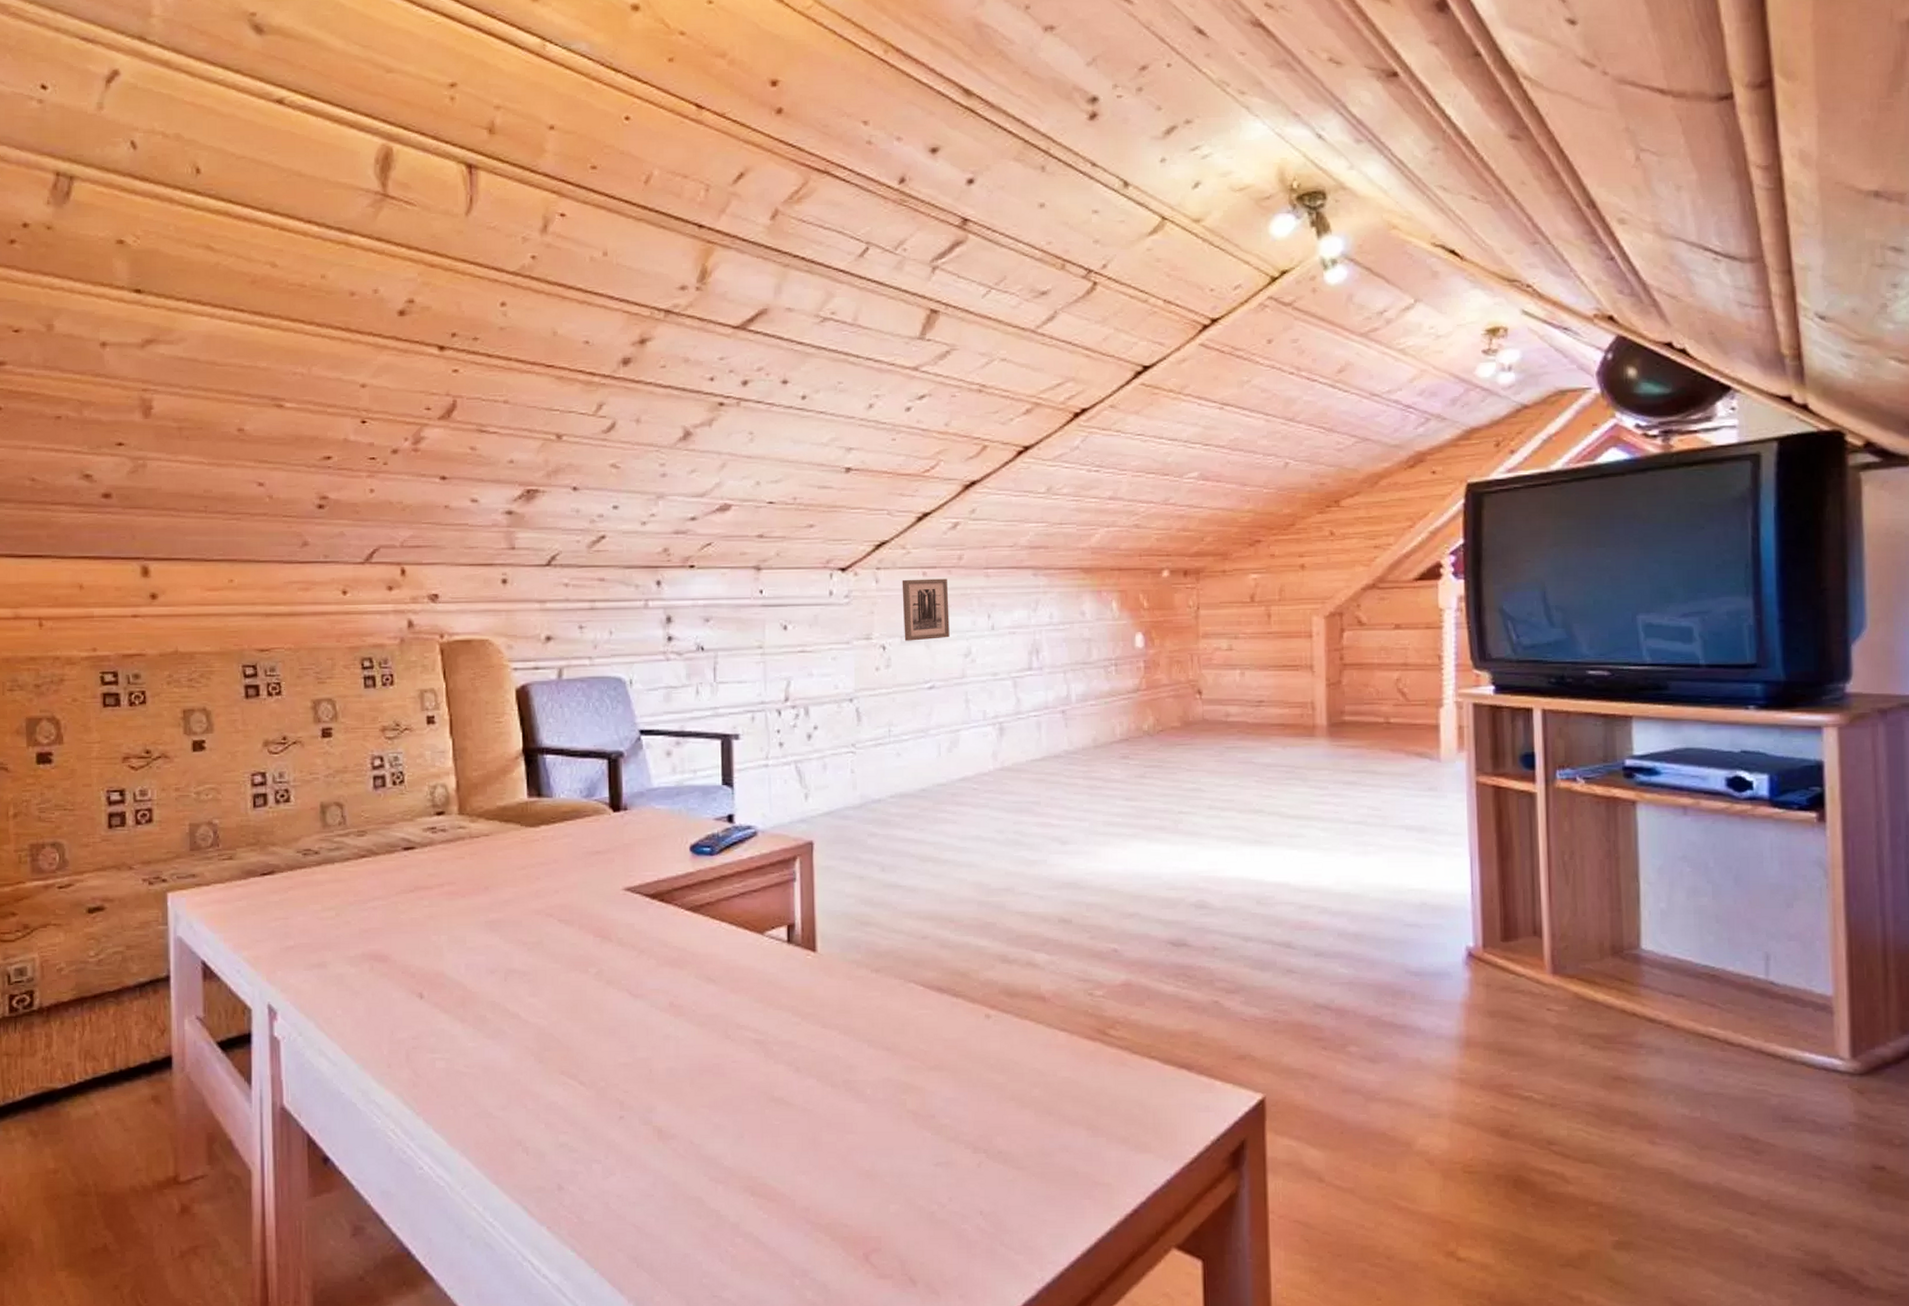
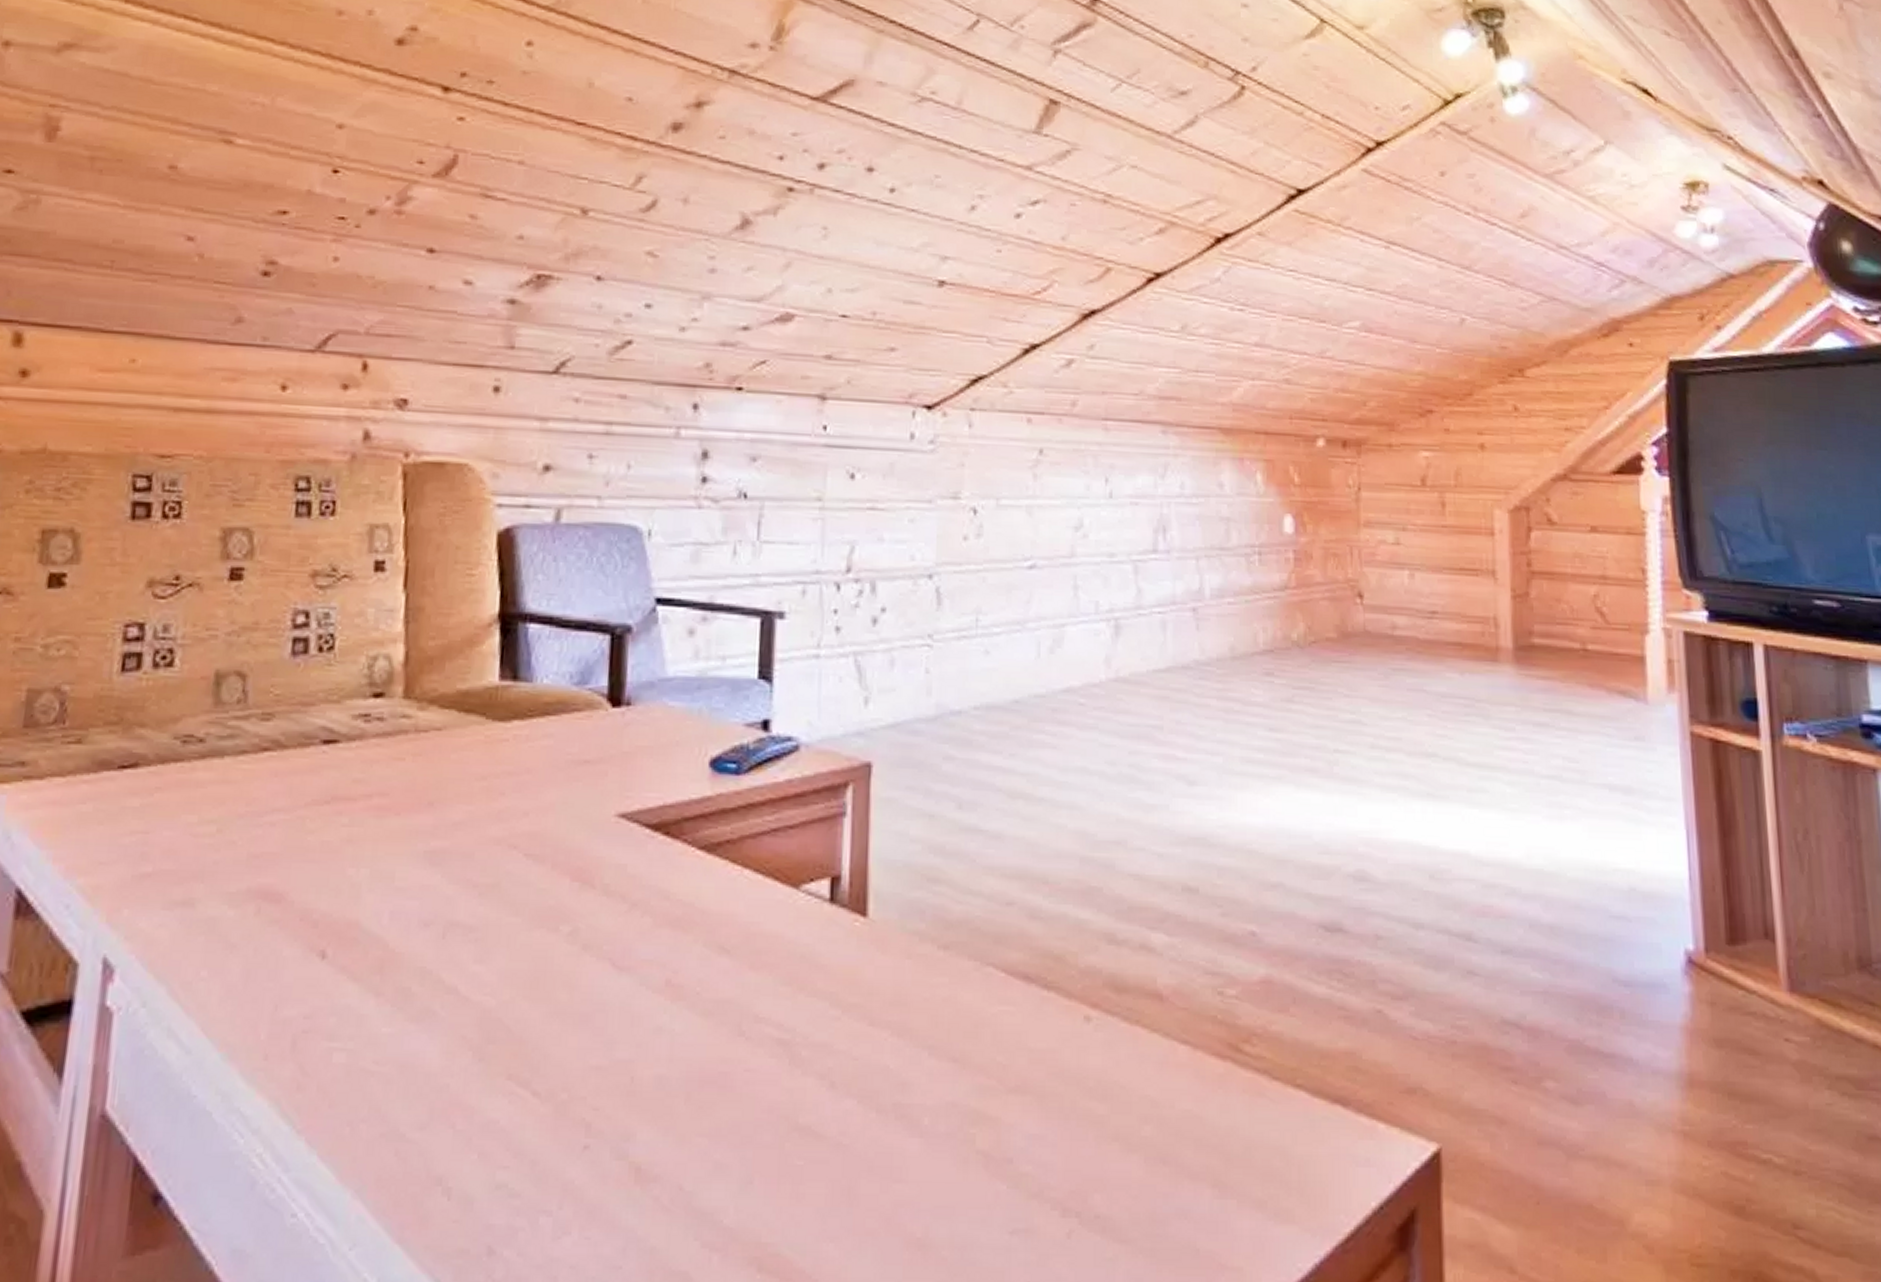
wall art: present [902,578,950,641] -> none [1000,425,1058,506]

